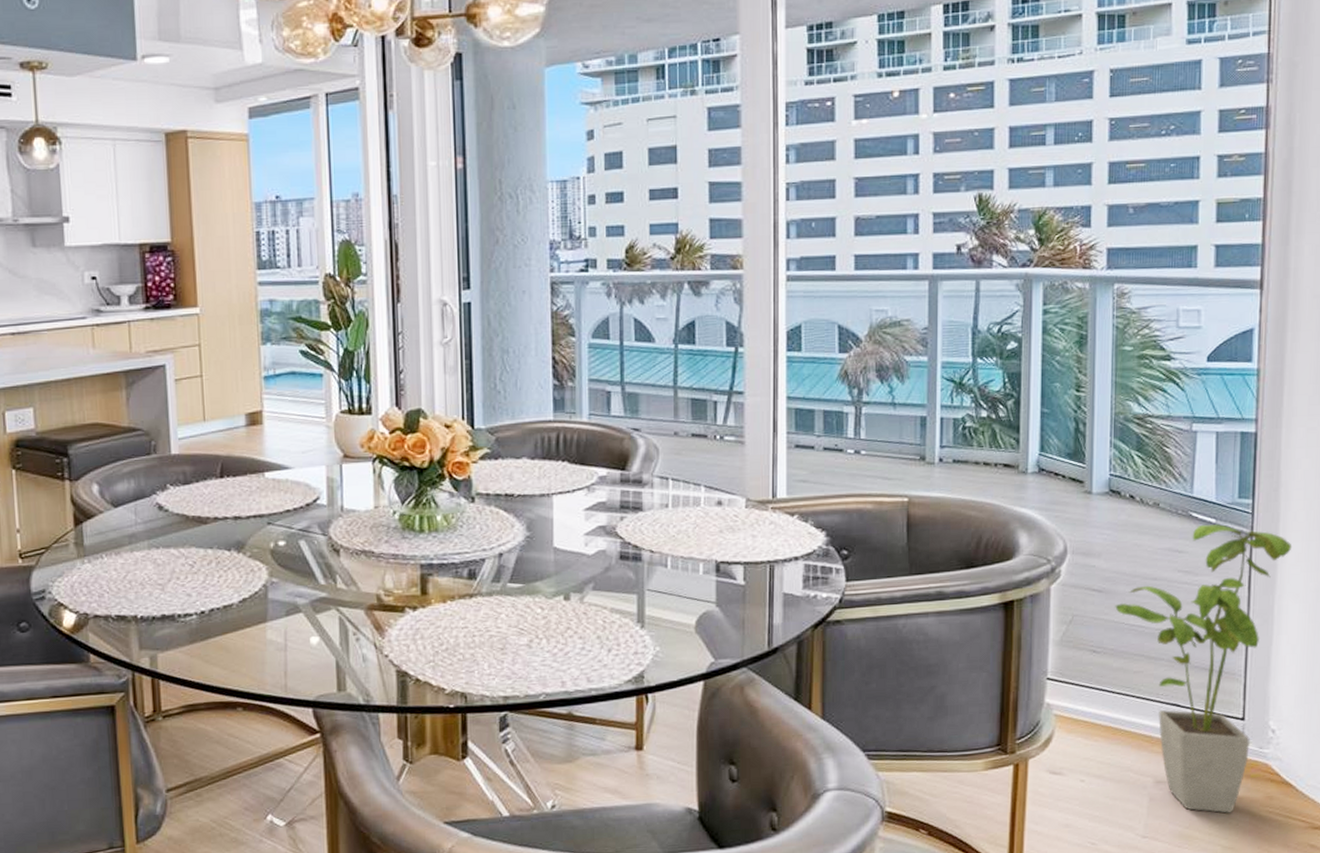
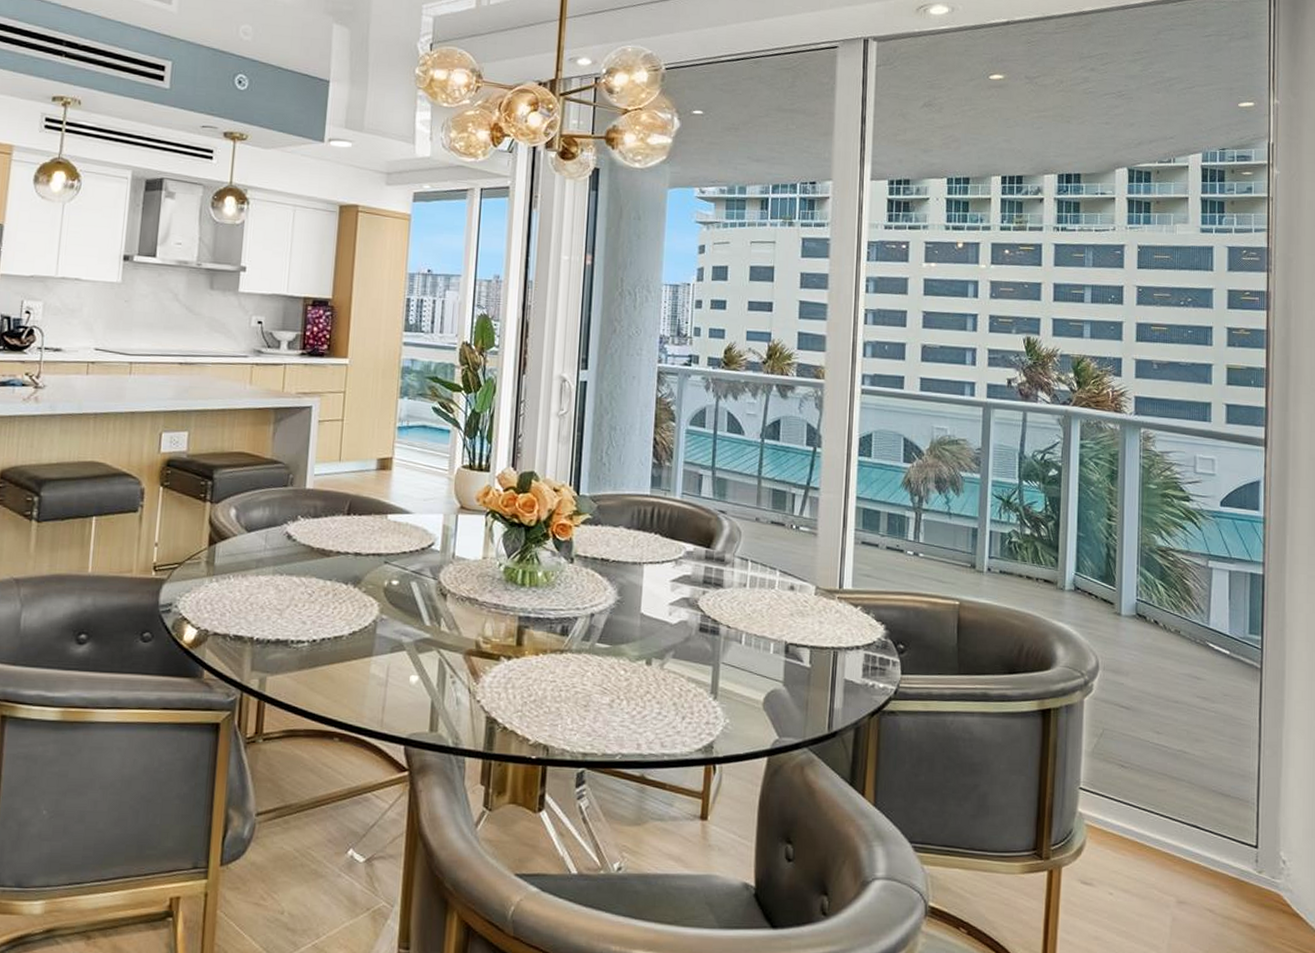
house plant: present [1115,523,1293,814] -> none [1141,654,1297,941]

